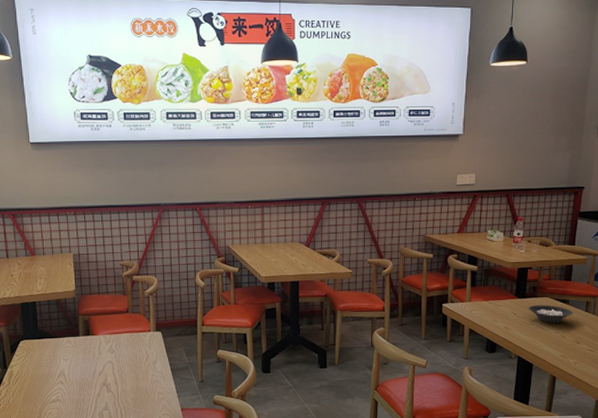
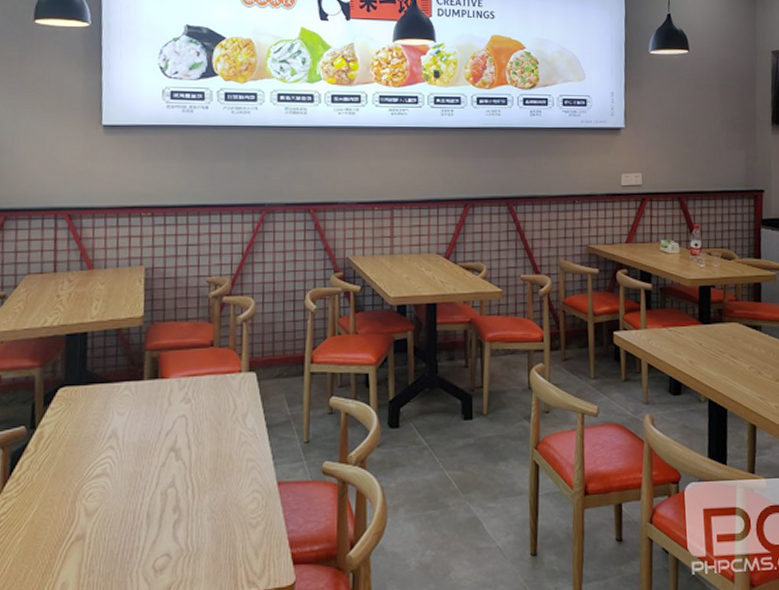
cereal bowl: present [528,305,573,324] -> none [715,332,768,356]

